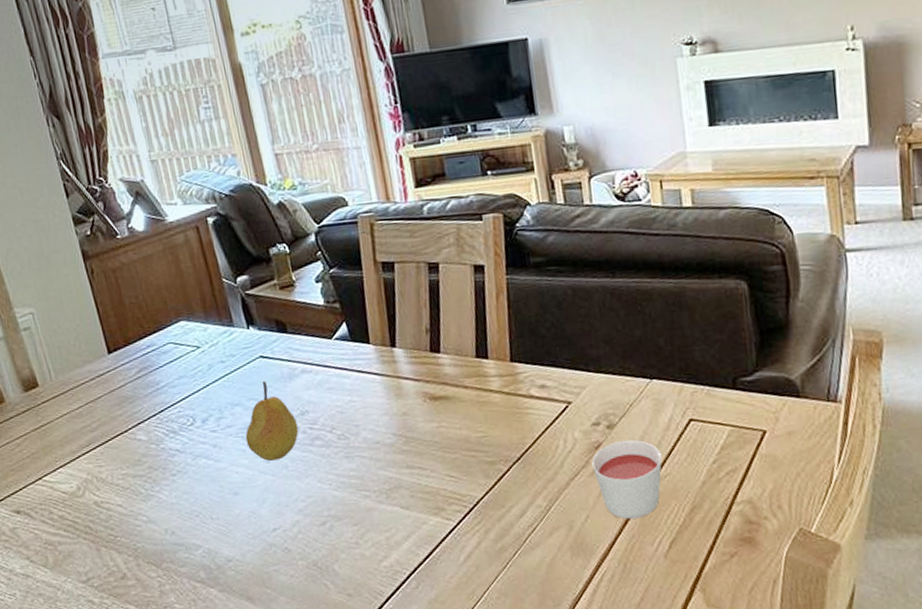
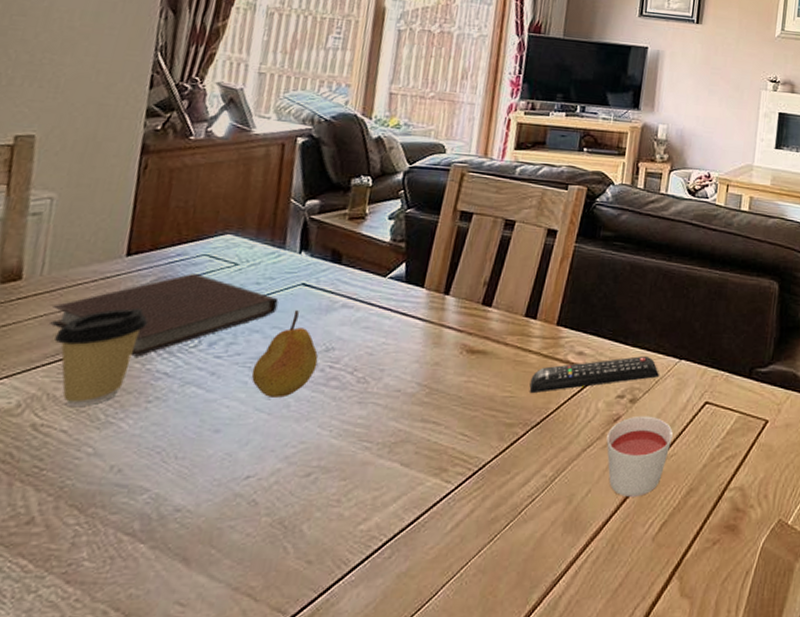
notebook: none [70,361,247,439] -> present [50,273,279,357]
coffee cup: none [82,398,149,486] -> present [55,308,148,407]
remote control: none [499,380,632,431] -> present [529,355,659,394]

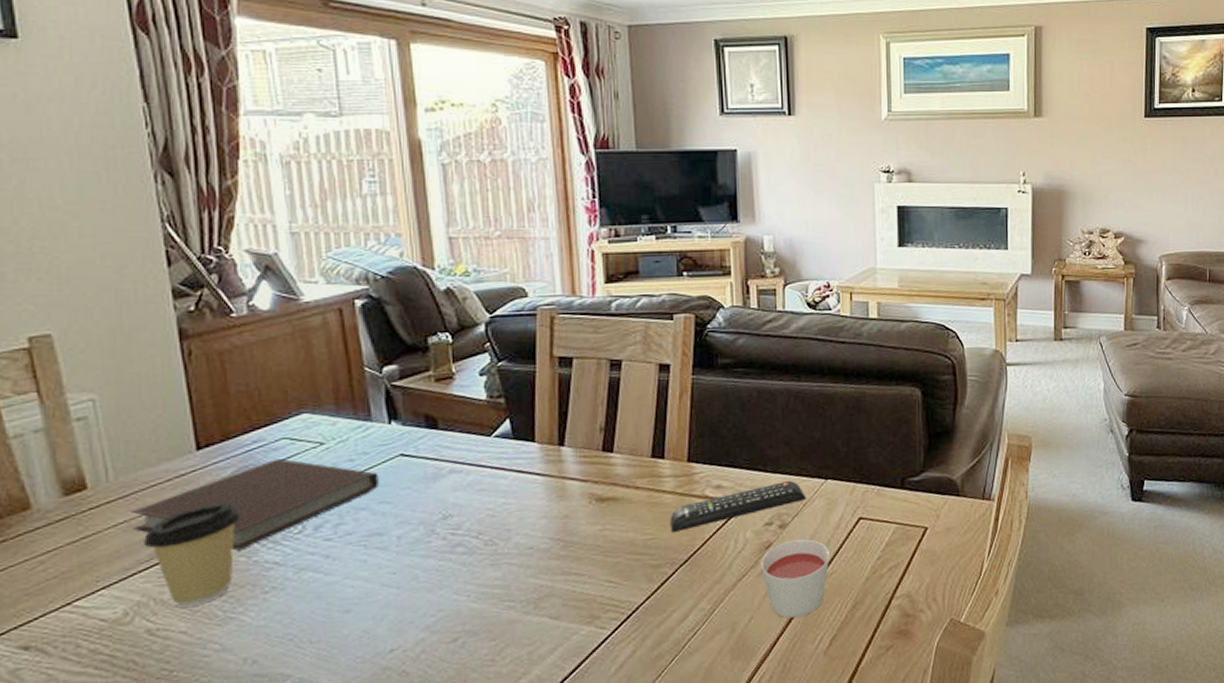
fruit: present [251,310,318,398] -> none [368,482,437,572]

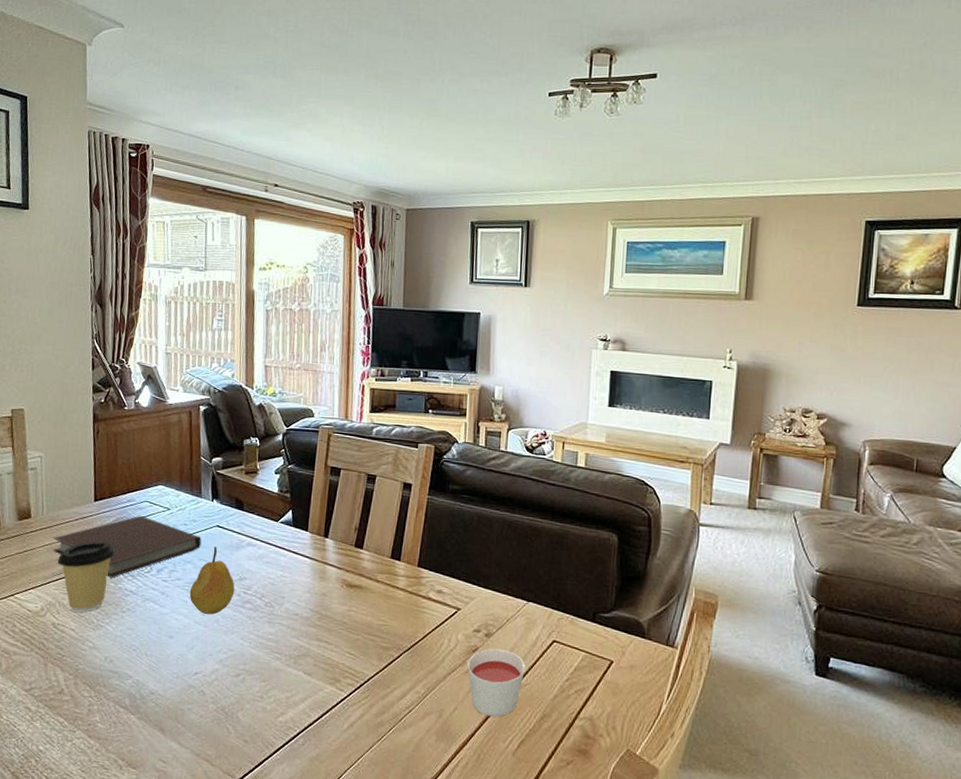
fruit: none [368,482,437,572] -> present [189,547,235,615]
remote control: present [670,480,806,533] -> none [399,596,510,624]

